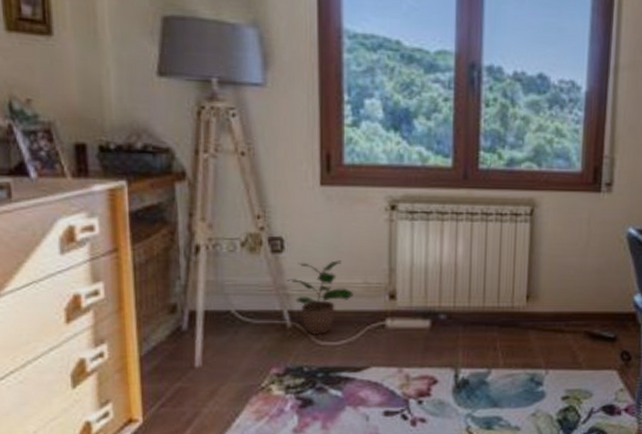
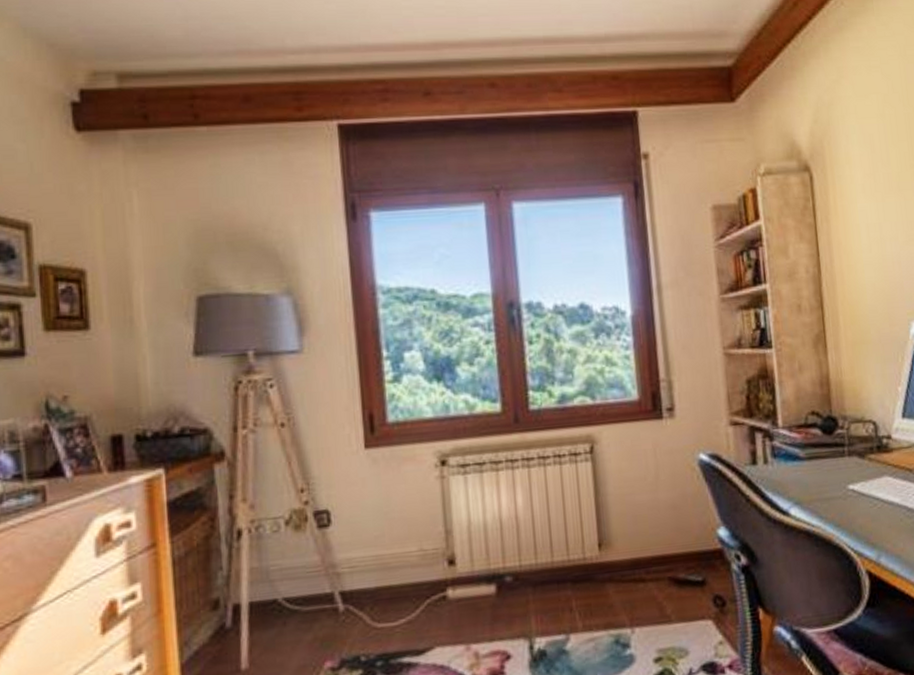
potted plant: present [287,260,353,336] -> none [336,528,409,617]

